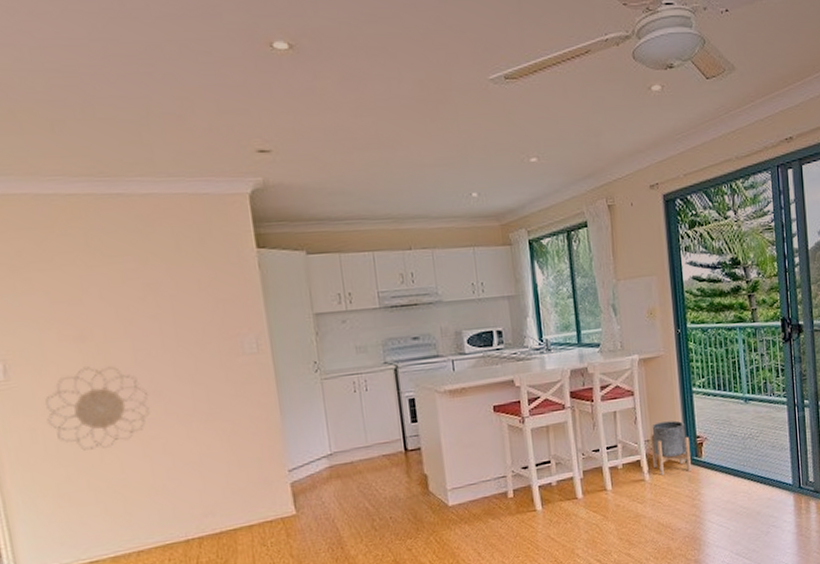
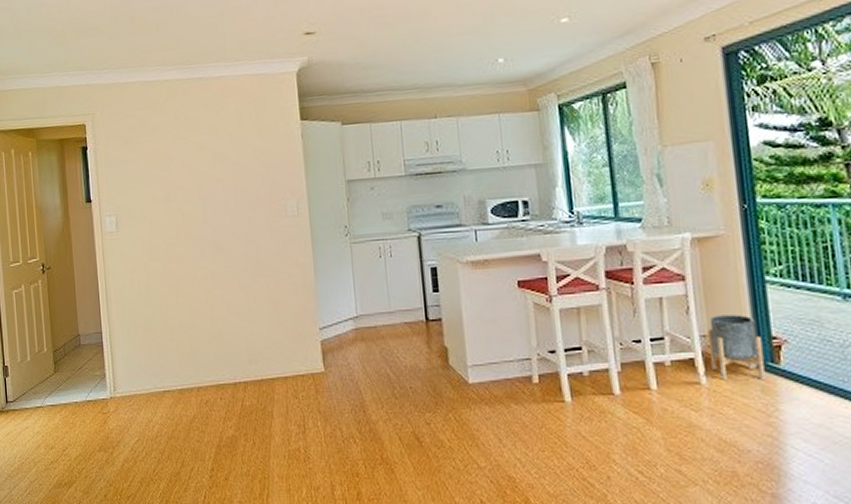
decorative wall piece: present [45,366,150,451] -> none [141,223,213,294]

